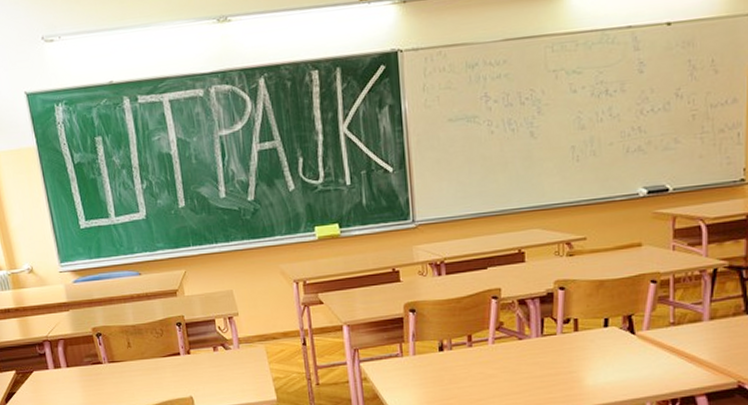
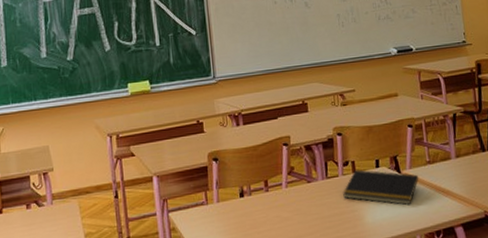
notepad: none [560,328,658,370] -> present [343,169,419,206]

